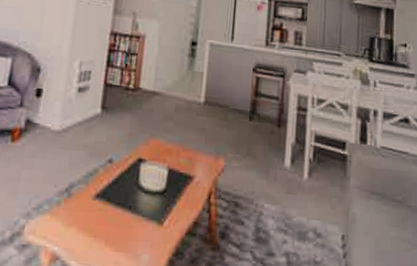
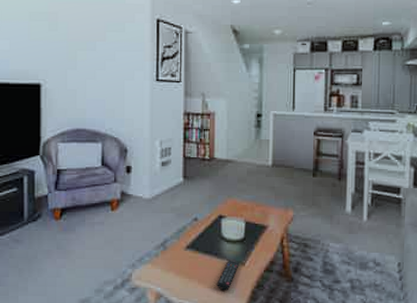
remote control: none [127,216,158,257] -> present [217,259,240,291]

